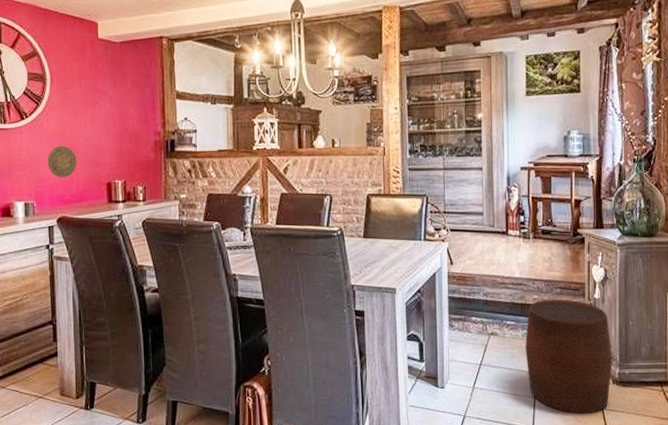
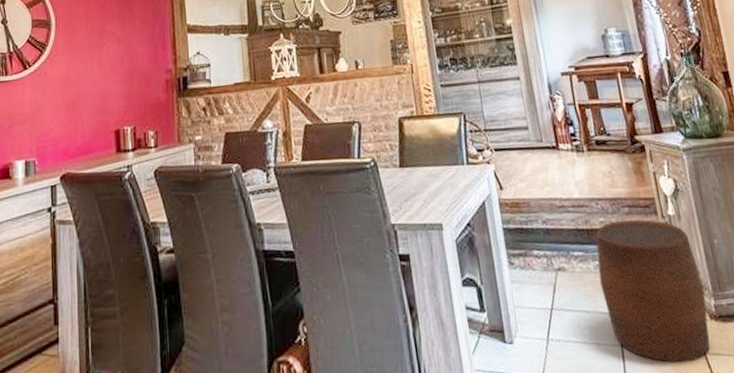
decorative plate: present [47,145,77,178] -> none [50,93,83,130]

